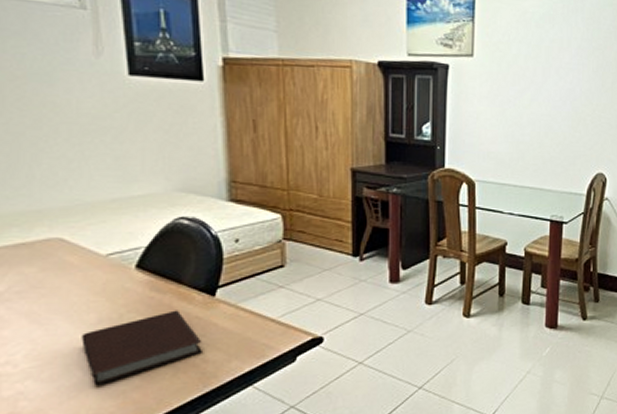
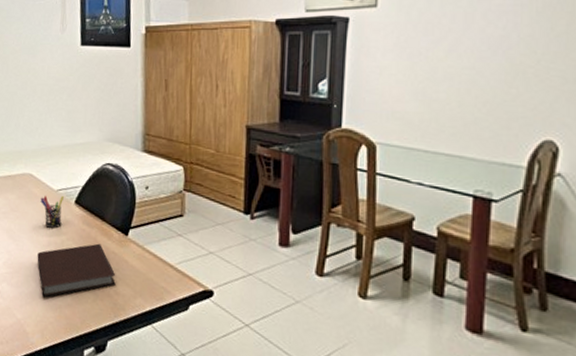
pen holder: none [80,262,120,302] -> present [40,196,65,228]

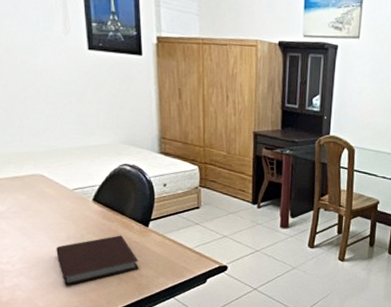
pen holder: present [40,196,65,228] -> none [55,195,81,224]

